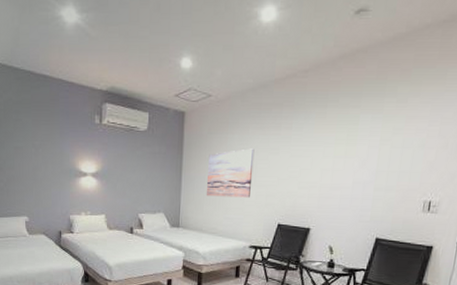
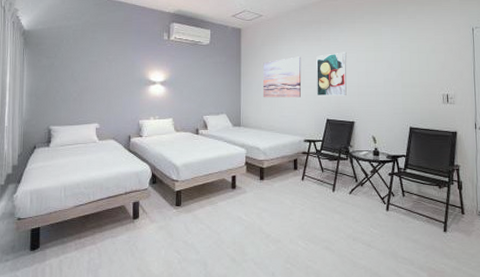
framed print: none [269,144,311,198] -> present [316,52,347,96]

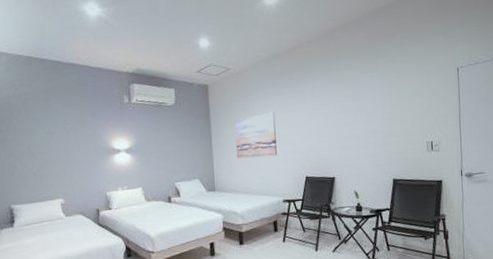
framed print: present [316,52,347,96] -> none [291,103,326,153]

